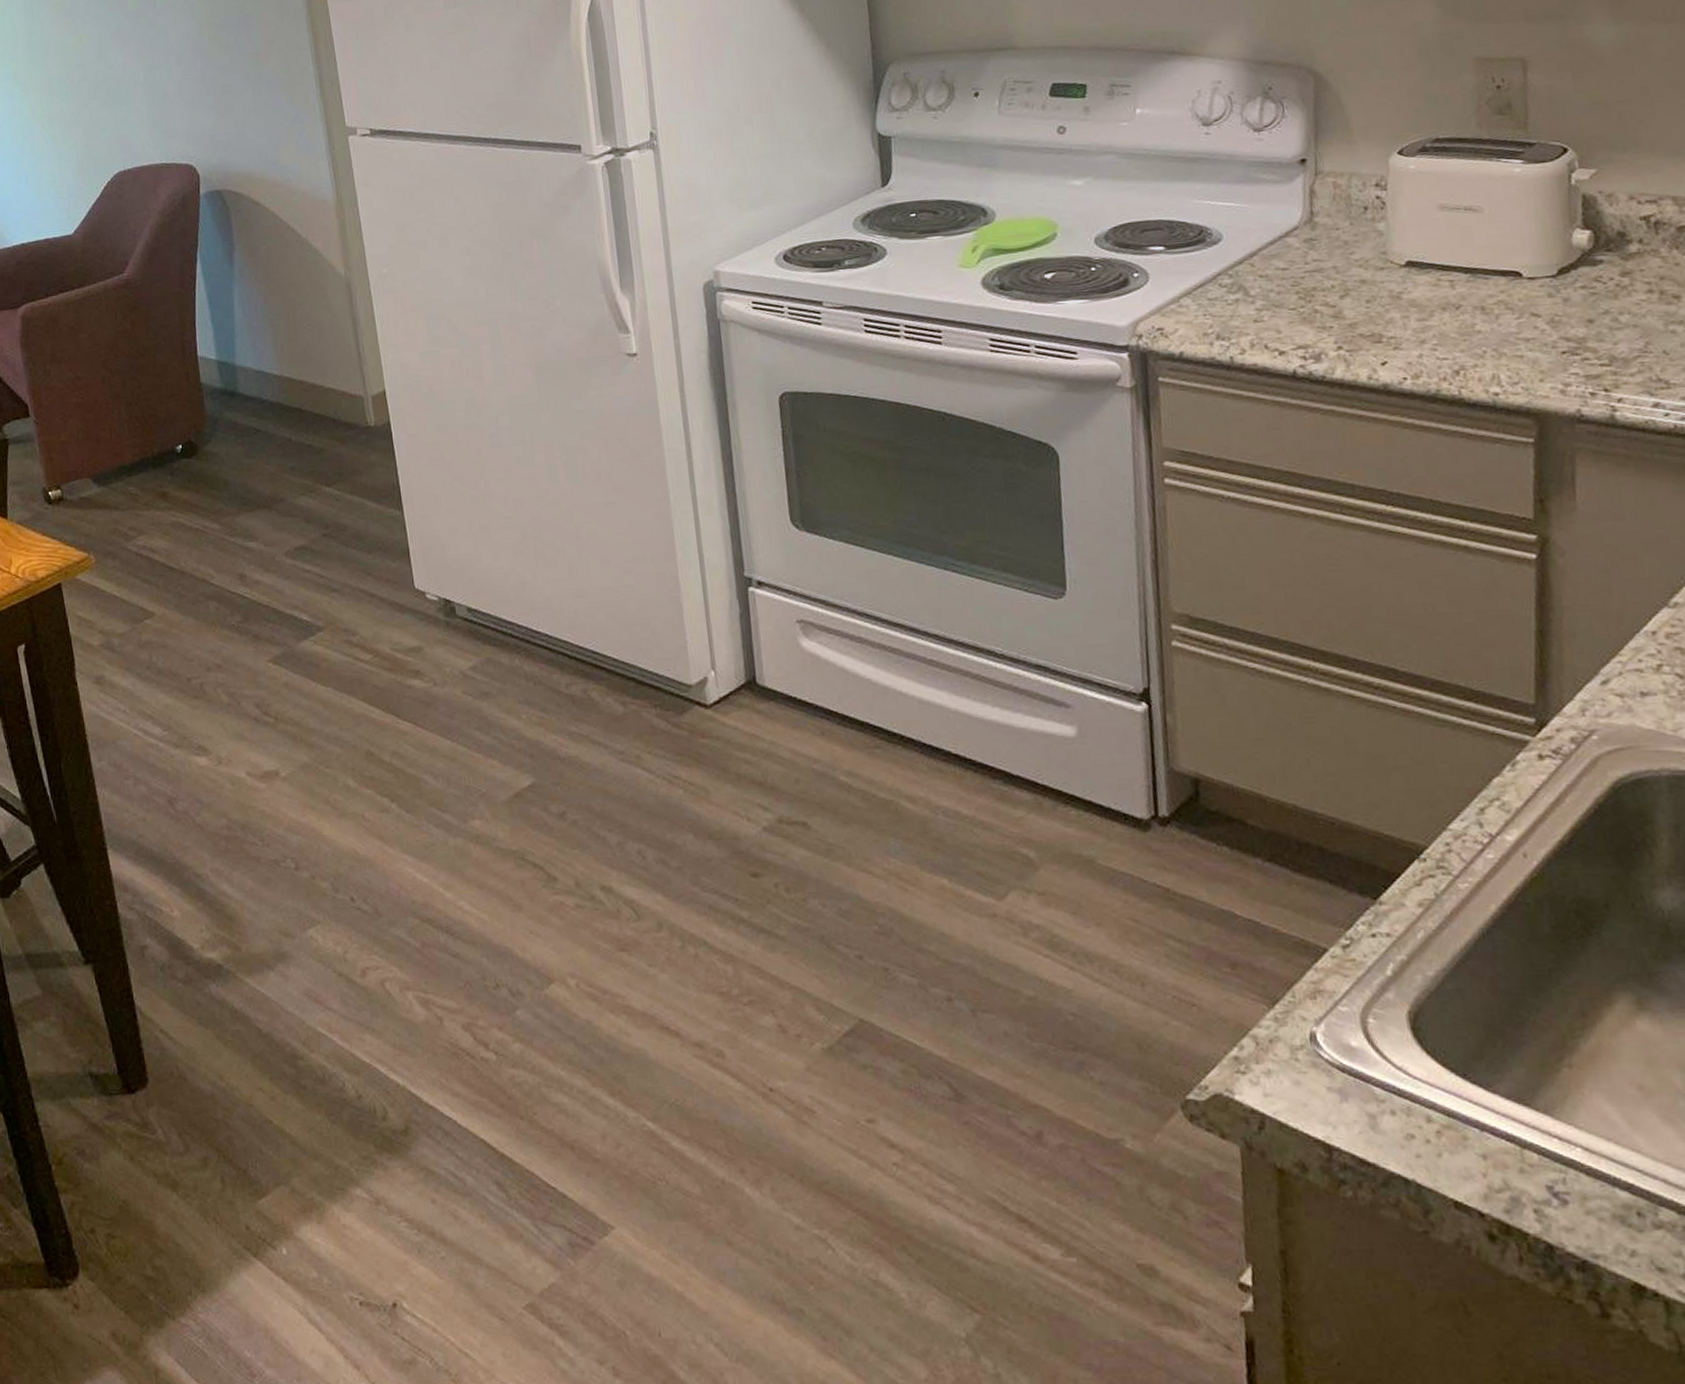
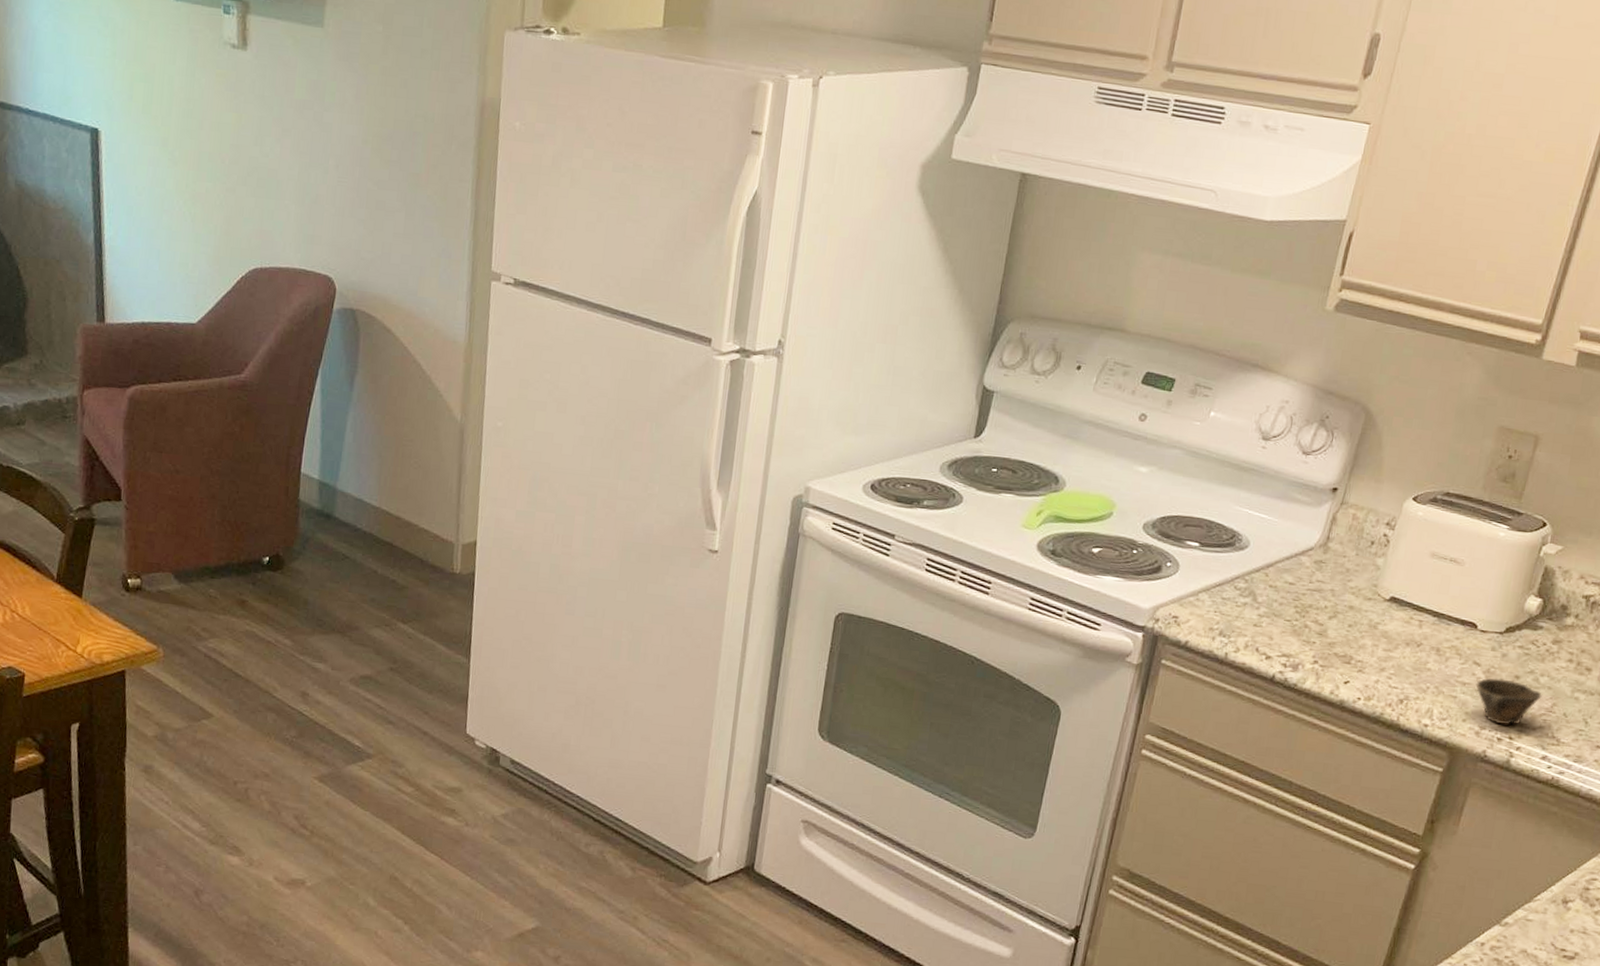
cup: none [1542,325,1629,378] -> present [1475,677,1542,726]

